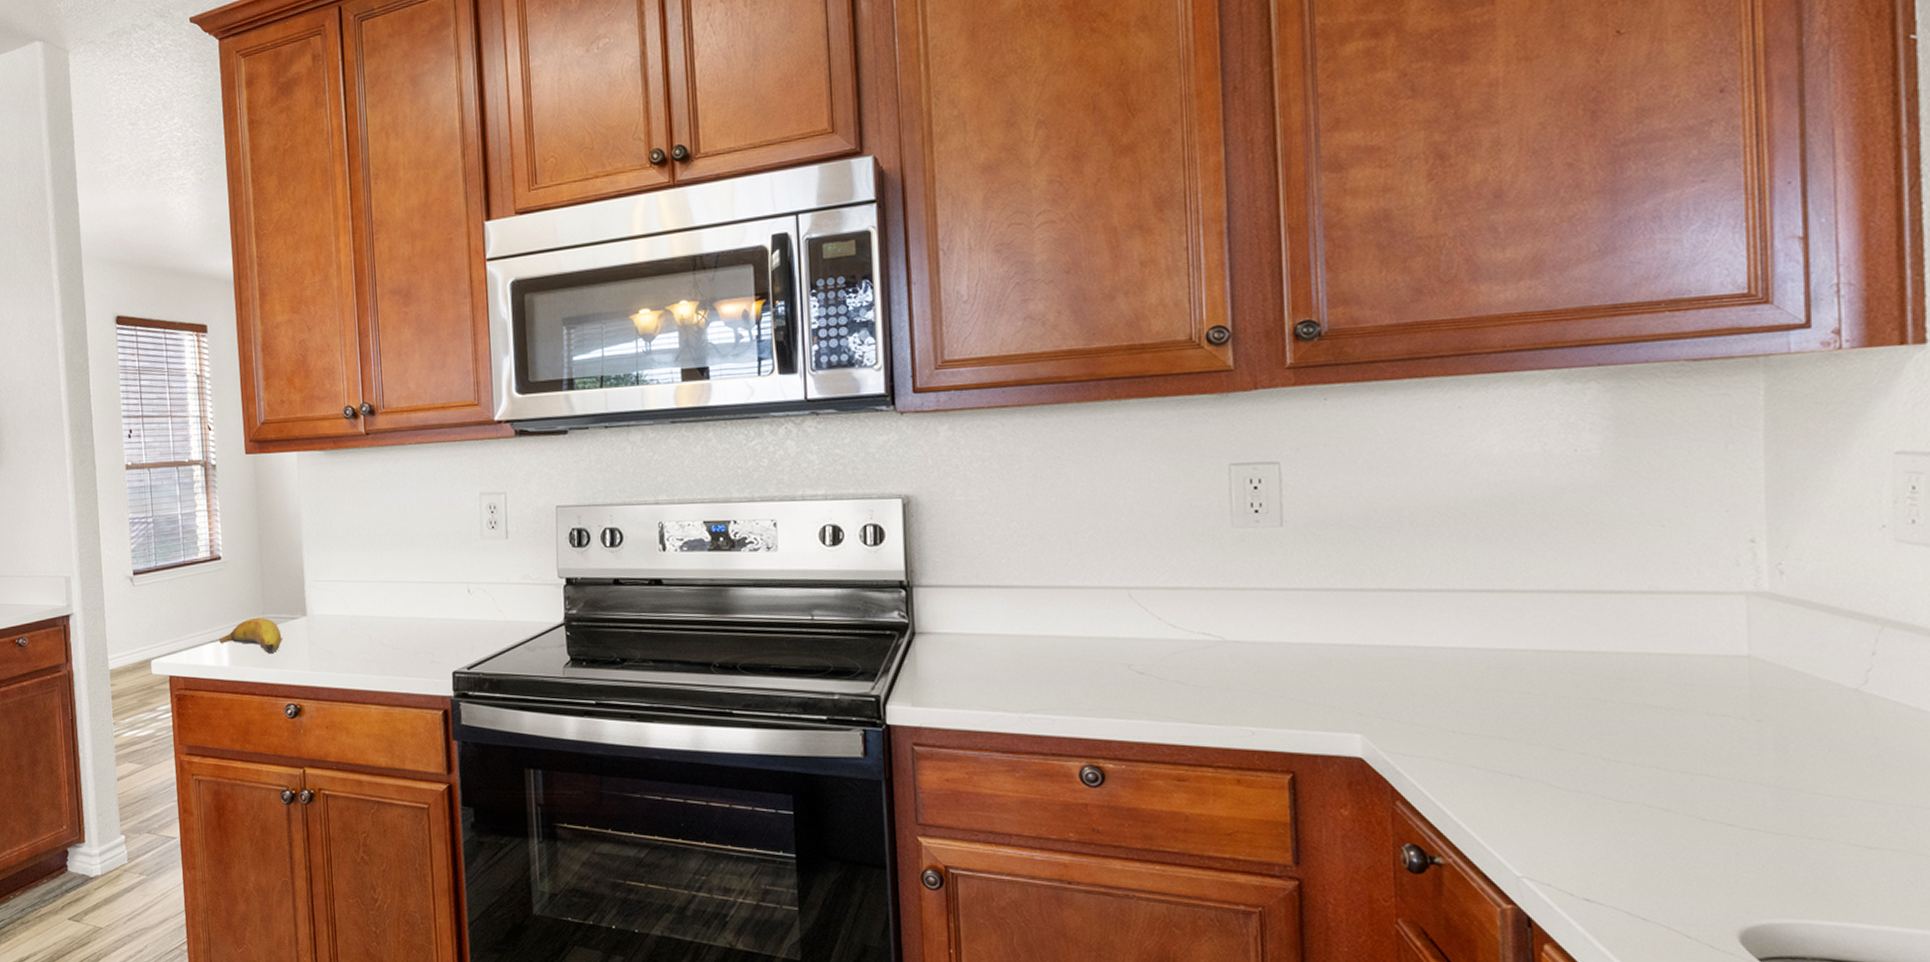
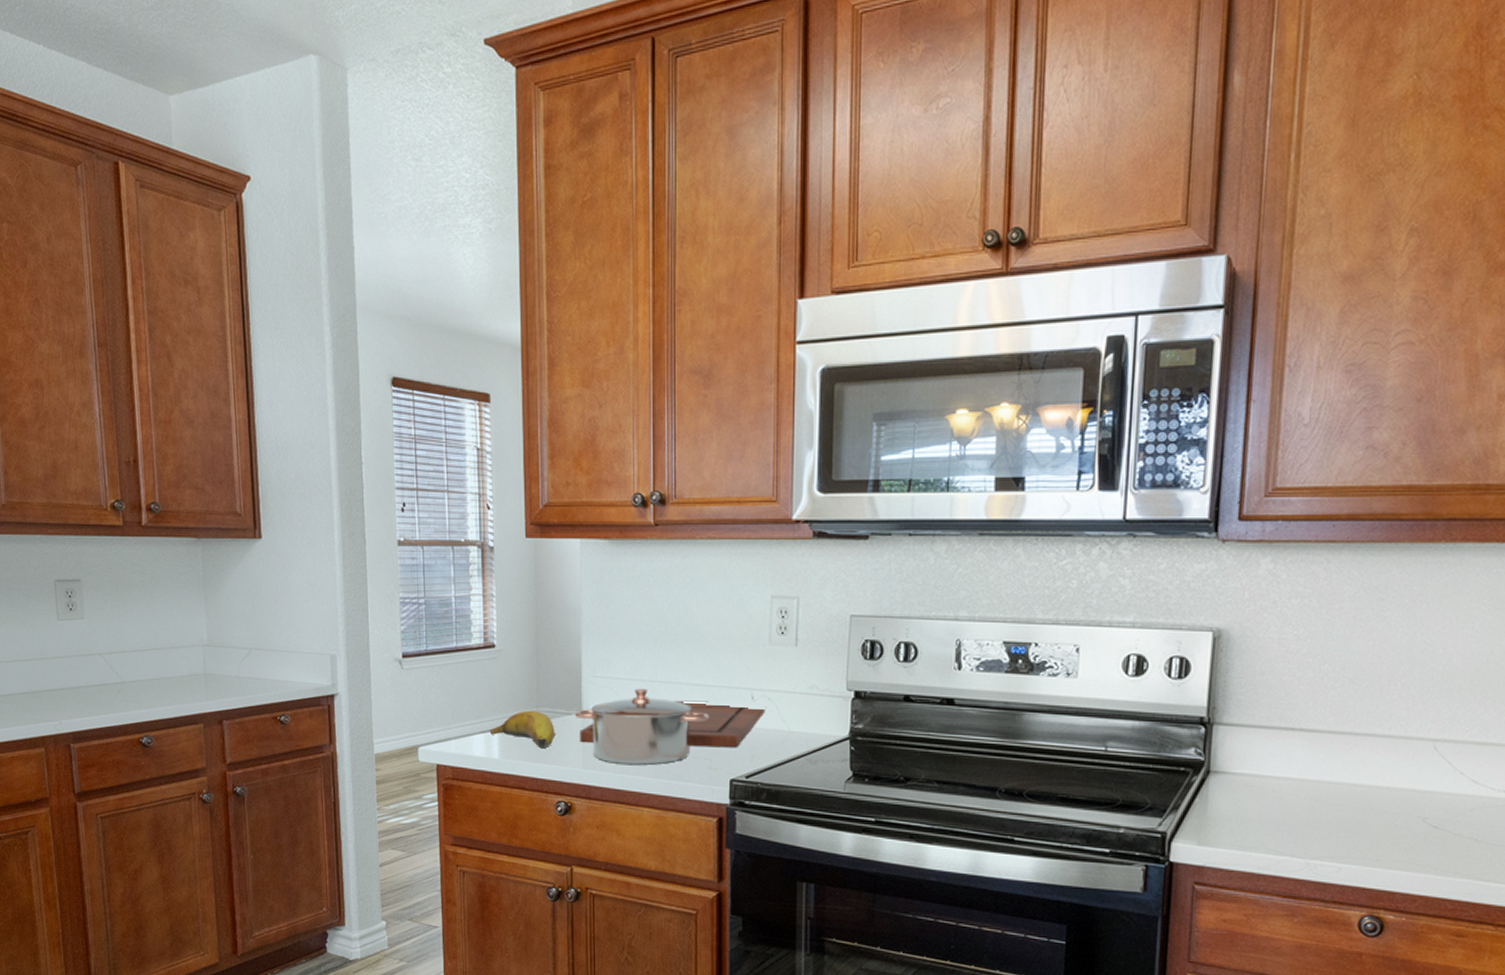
cooking pot: none [299,589,428,664] -> present [574,688,709,765]
cutting board: none [305,597,482,645] -> present [580,700,765,747]

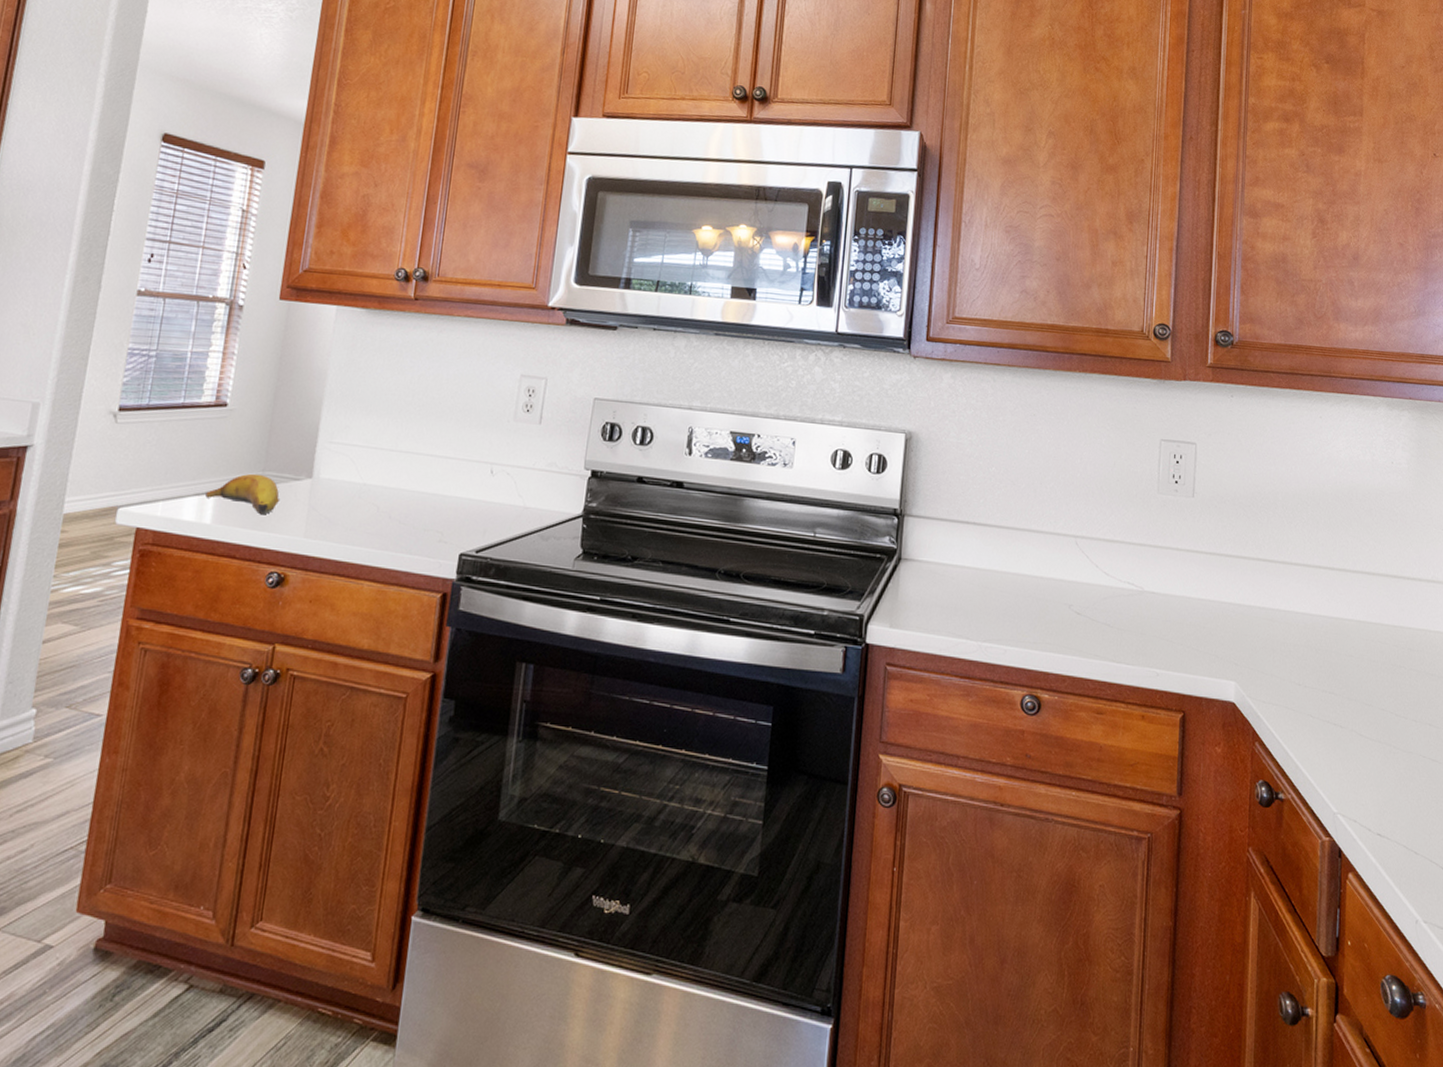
cooking pot: present [574,688,709,765] -> none [303,456,445,536]
cutting board: present [580,700,765,747] -> none [305,470,503,521]

